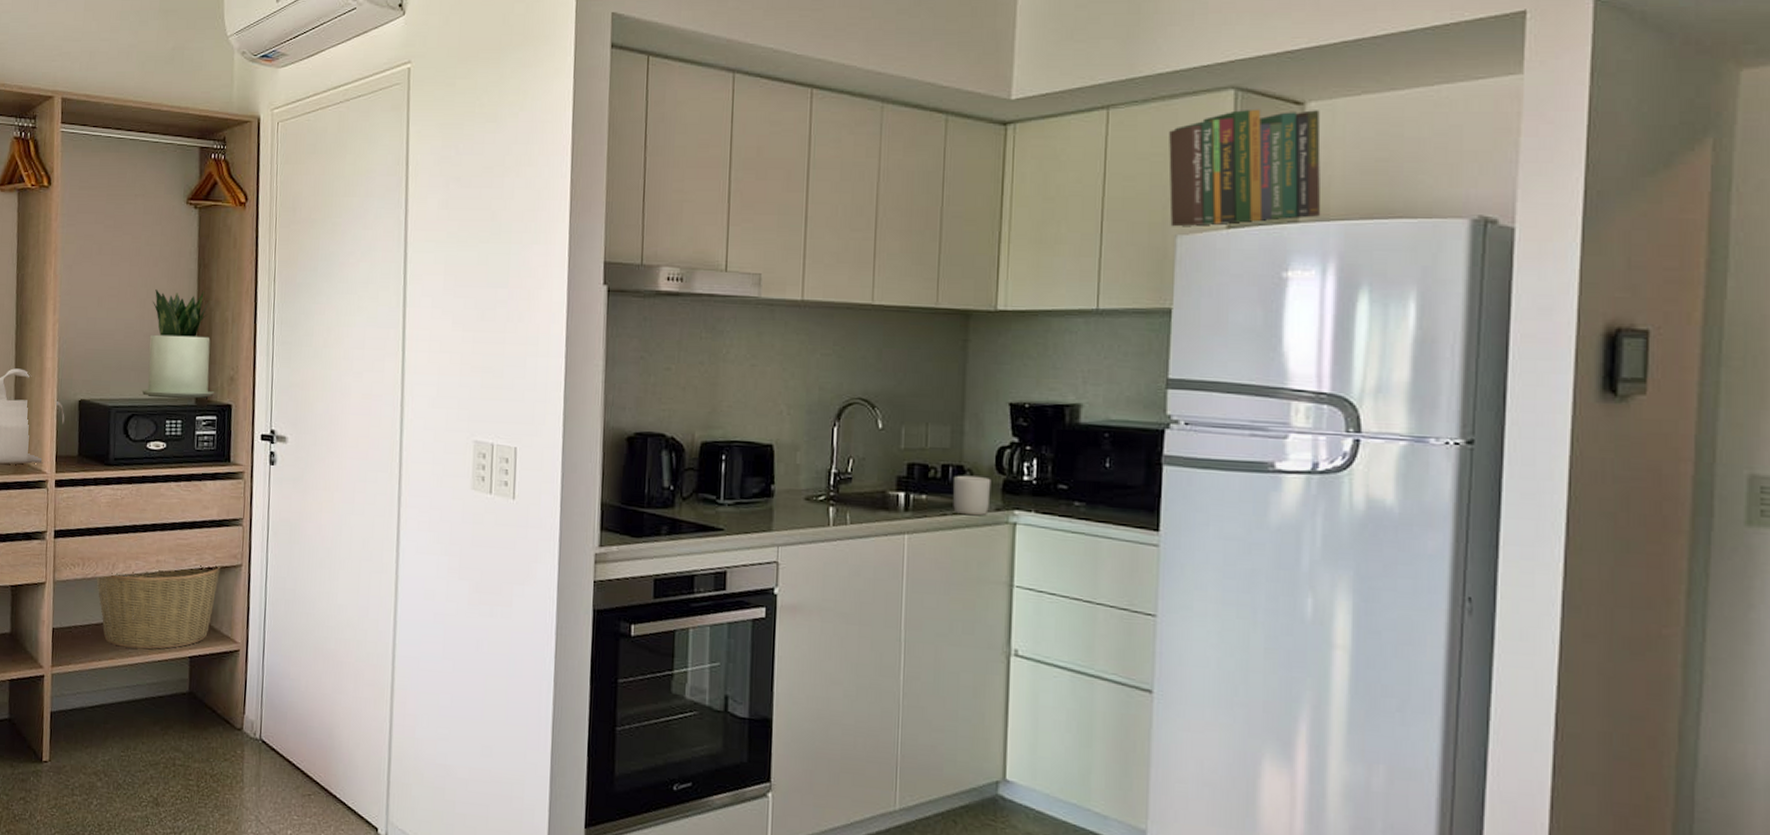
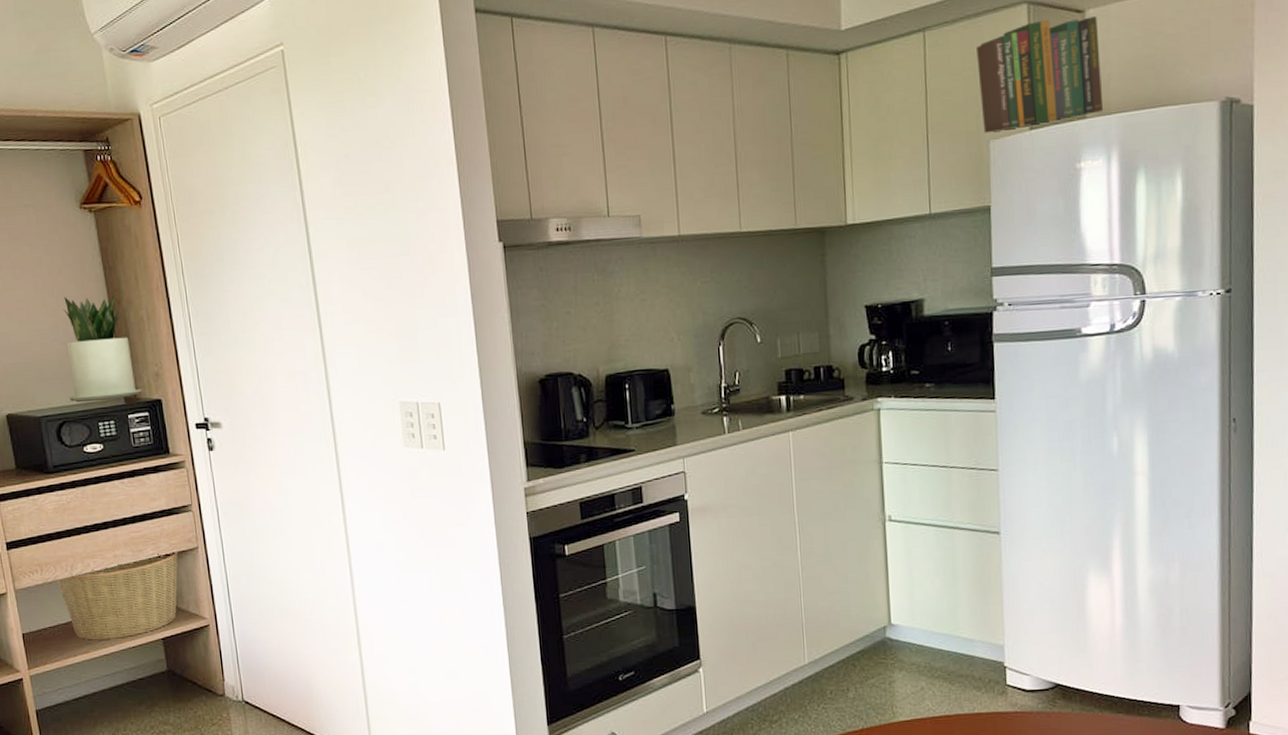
mug: present [952,475,992,516] -> none [824,372,857,408]

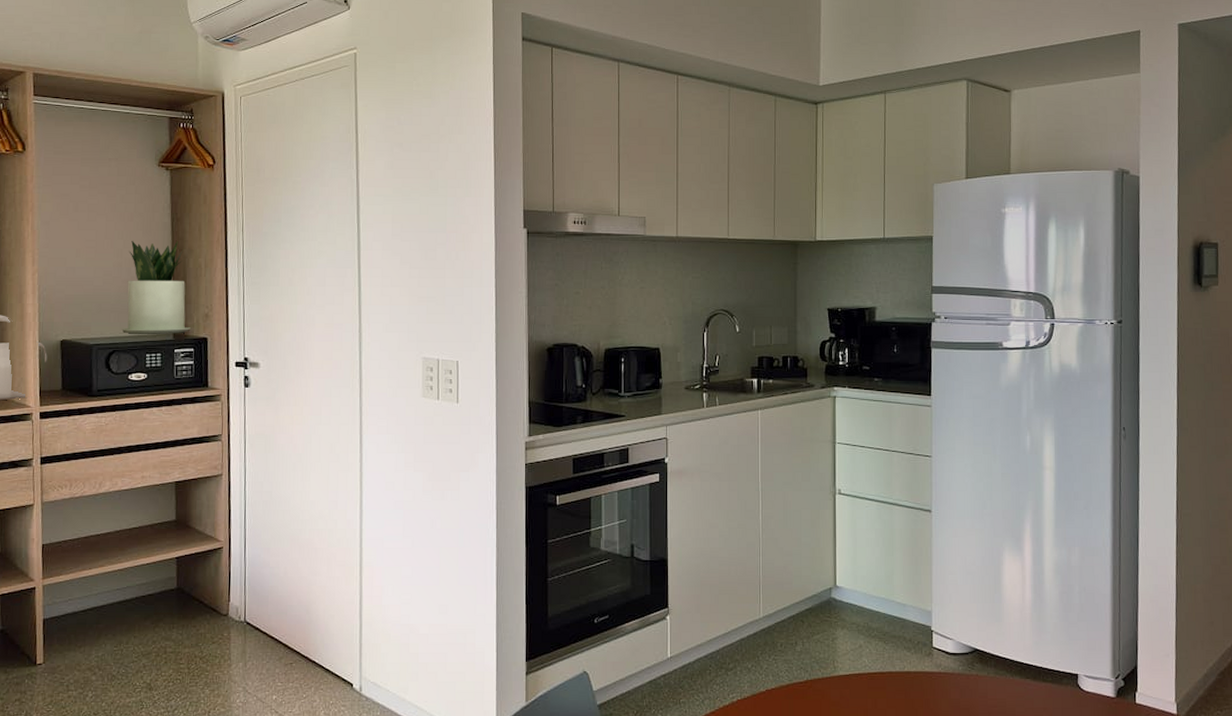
basket: present [56,550,179,640] -> none [83,475,203,555]
books: present [976,16,1104,133] -> none [926,94,1024,178]

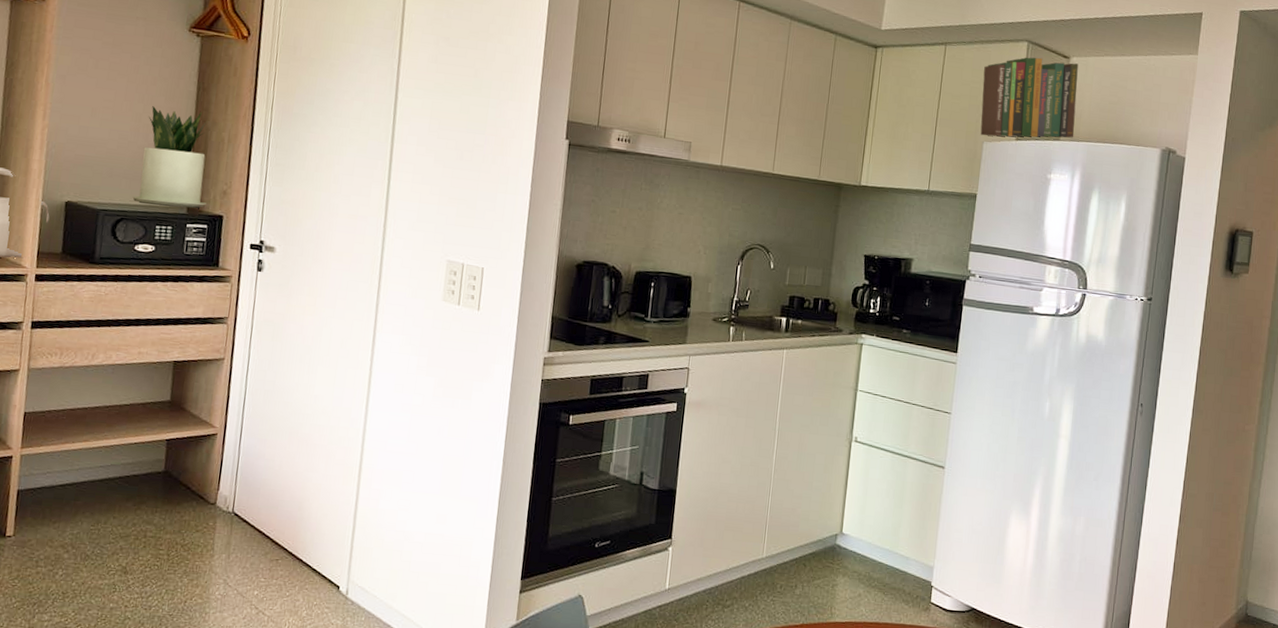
books: none [926,94,1024,178] -> present [980,57,1079,138]

